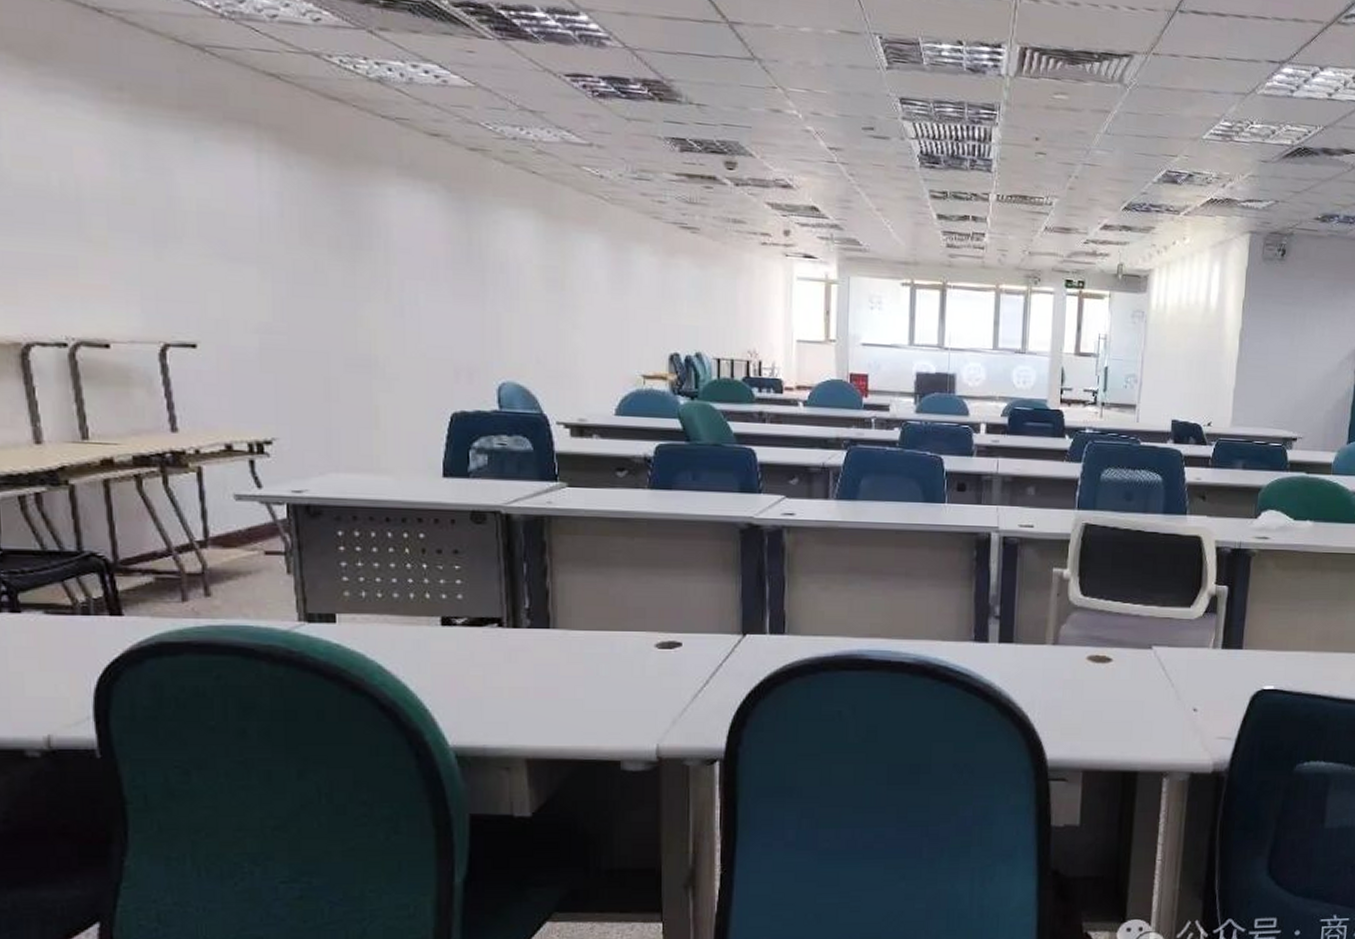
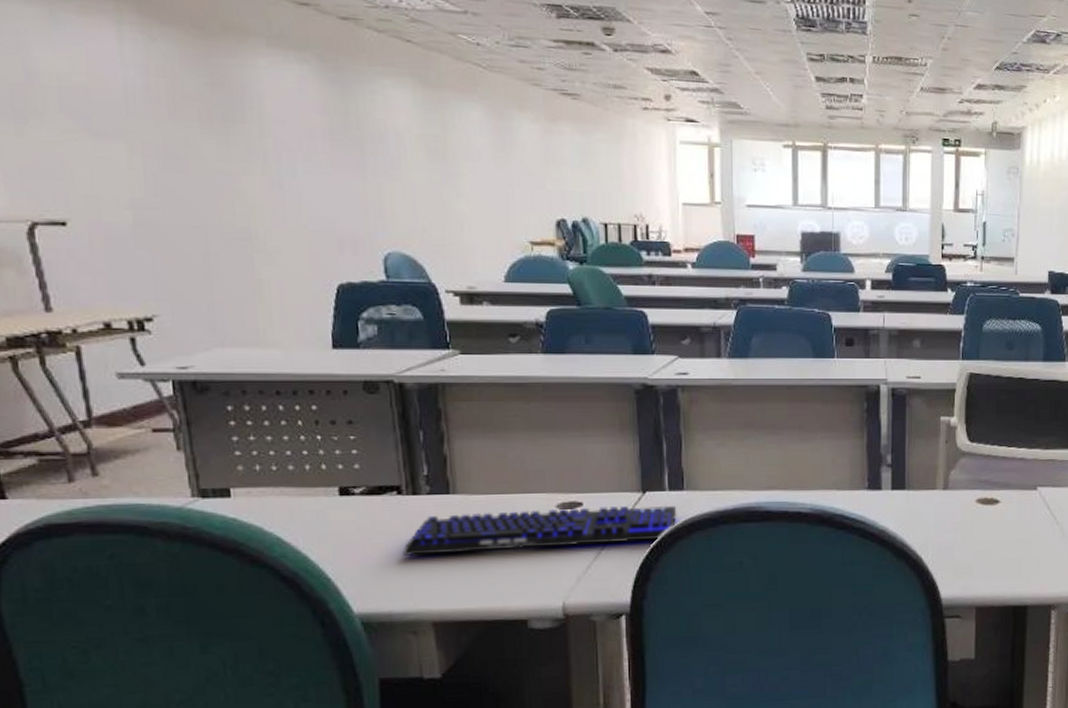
keyboard: none [500,647,777,691] -> present [403,505,677,557]

